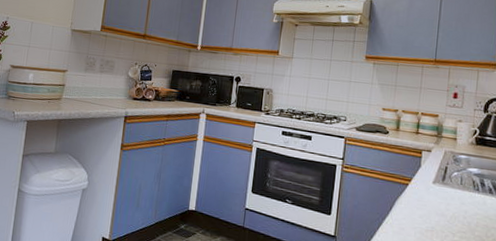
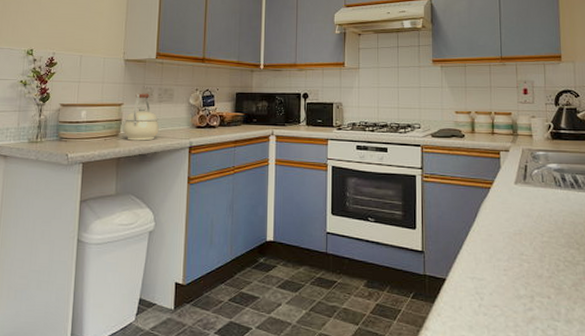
kettle: none [65,62,99,107] -> present [123,93,159,141]

